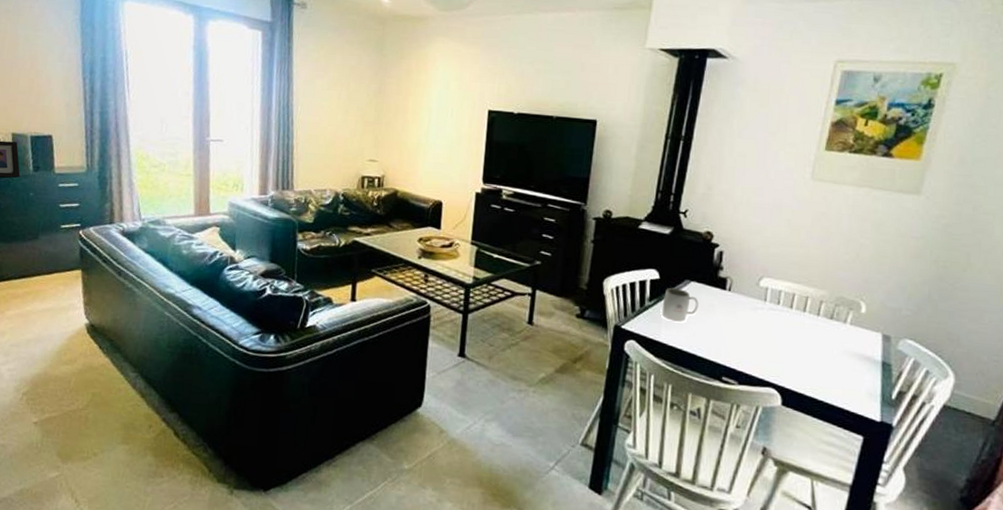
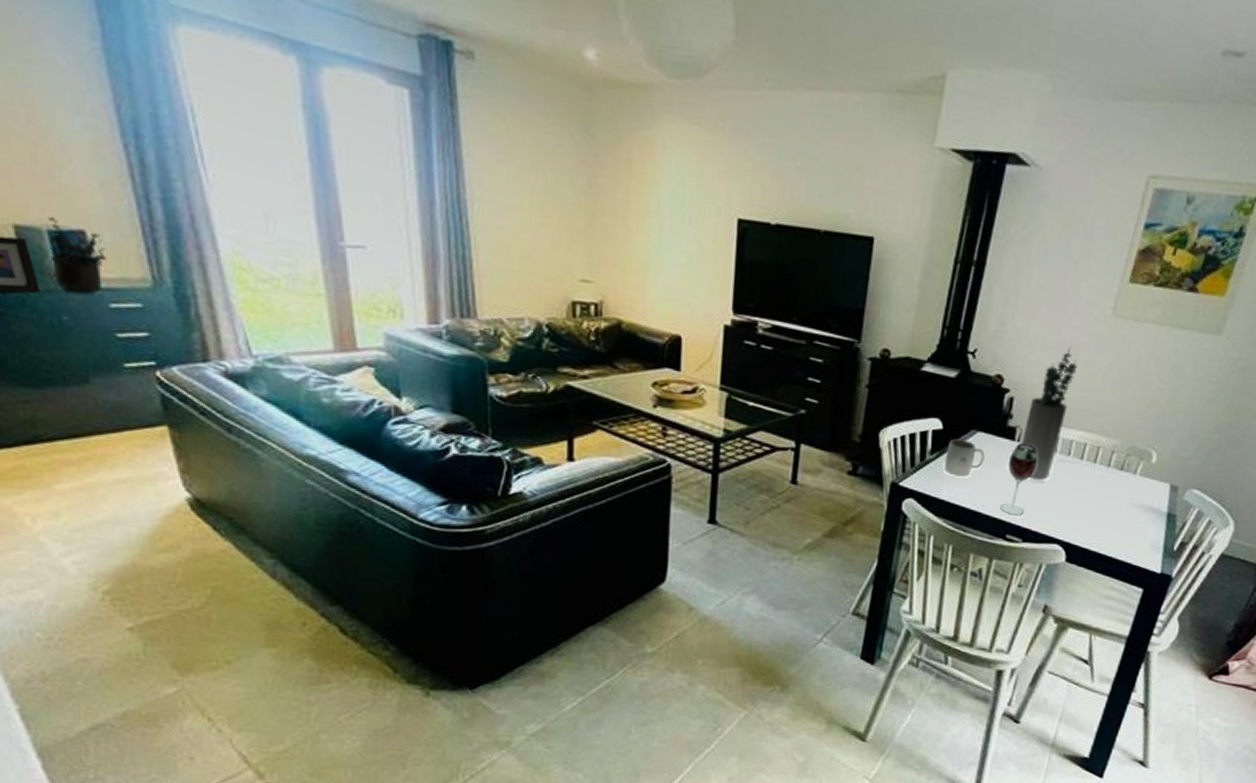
potted plant: none [29,127,62,178] -> present [49,216,106,294]
wineglass: none [715,292,749,360] -> present [1000,443,1038,516]
vase: none [732,207,781,329] -> present [1021,346,1078,482]

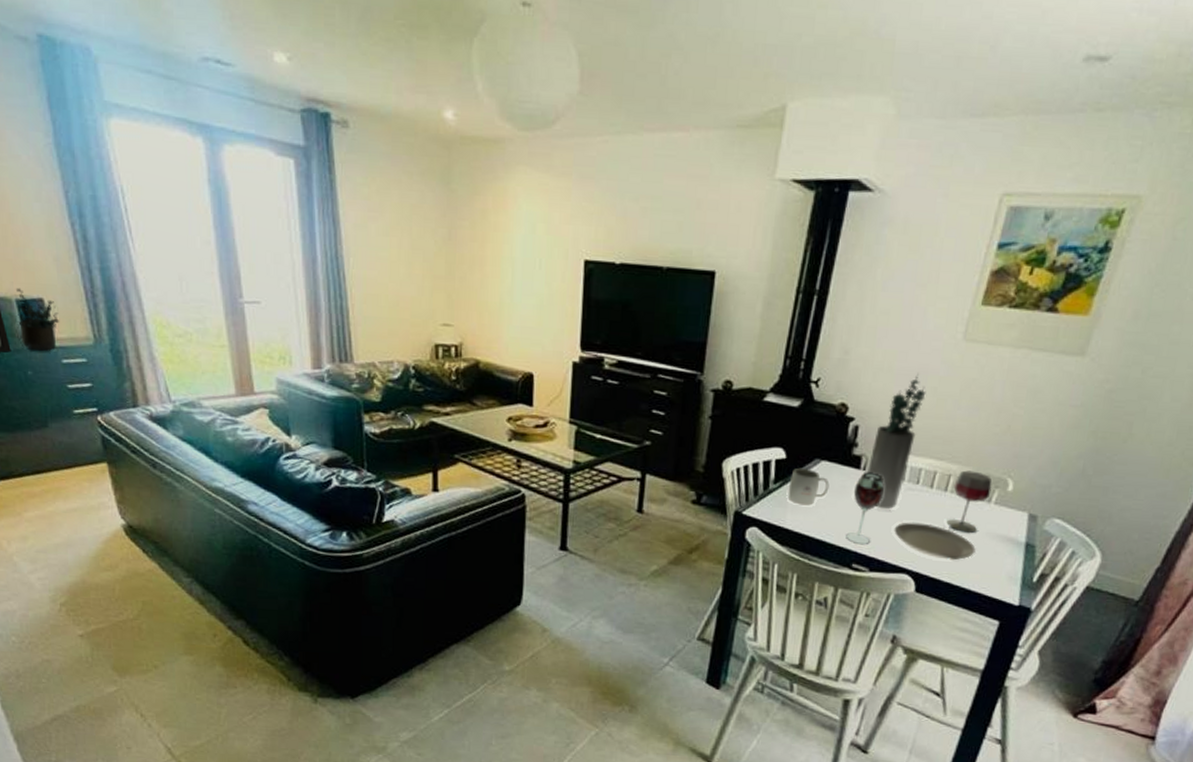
plate: none [1045,493,1122,530] -> present [892,522,976,561]
wineglass: none [1094,442,1138,503] -> present [945,470,992,533]

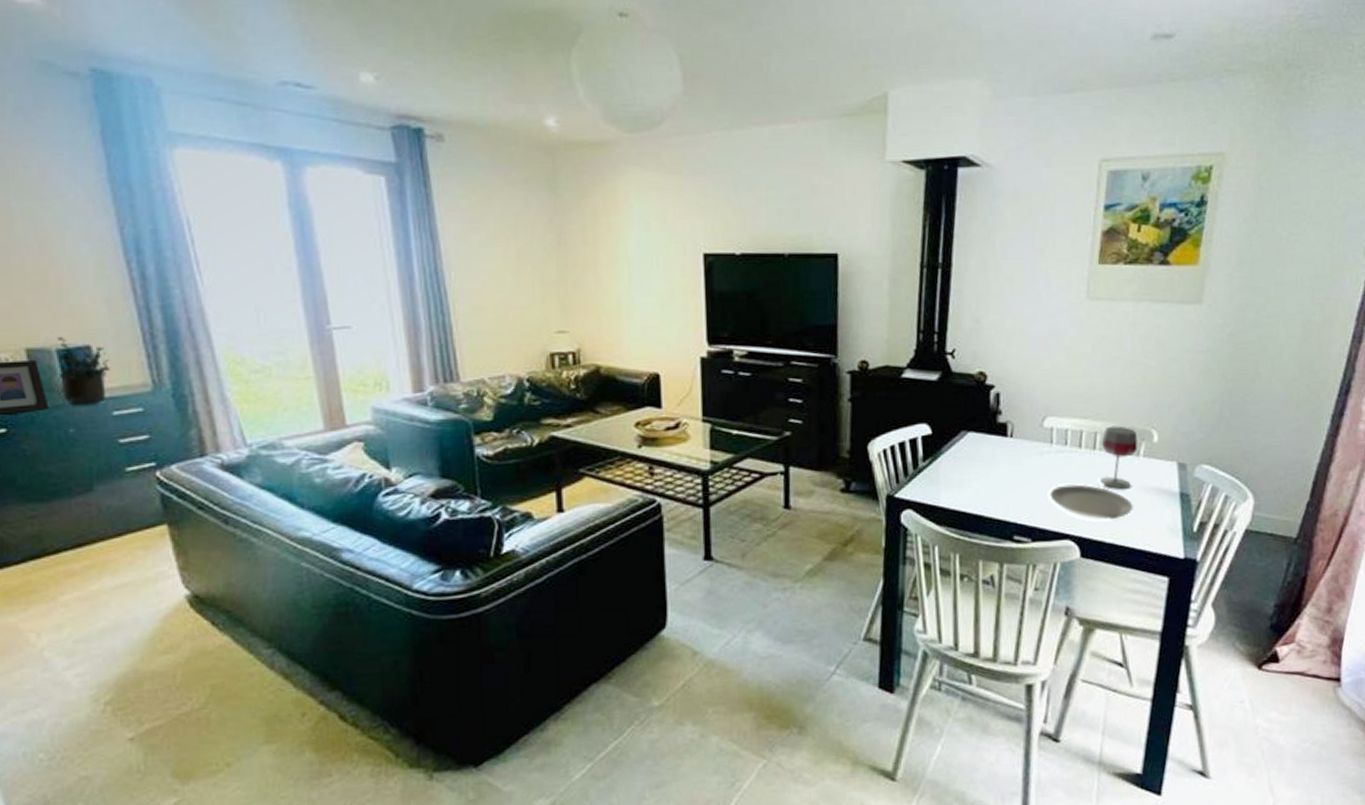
mug: present [787,467,830,507] -> none [938,441,979,482]
wineglass: present [846,472,885,545] -> none [1003,438,1035,515]
vase: present [866,373,926,511] -> none [1014,335,1060,476]

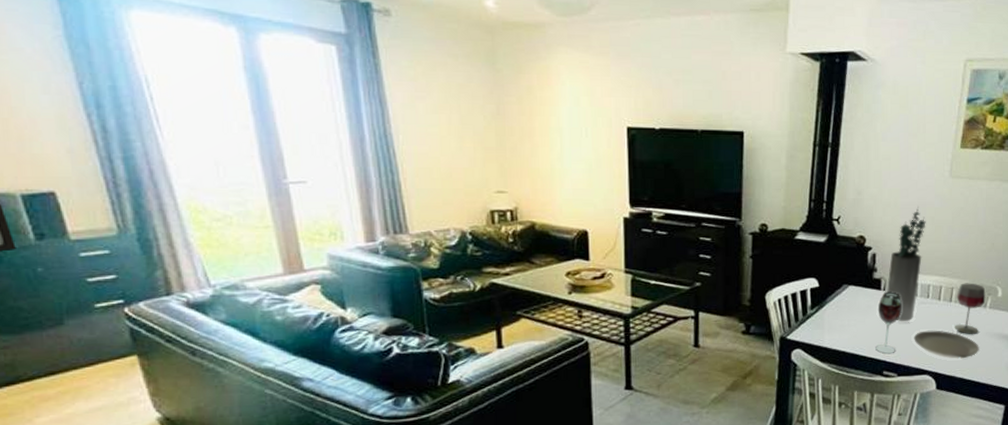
potted plant: present [58,336,110,406] -> none [21,182,75,247]
wineglass: none [1003,438,1035,515] -> present [875,292,903,354]
vase: none [1014,335,1060,476] -> present [886,206,926,323]

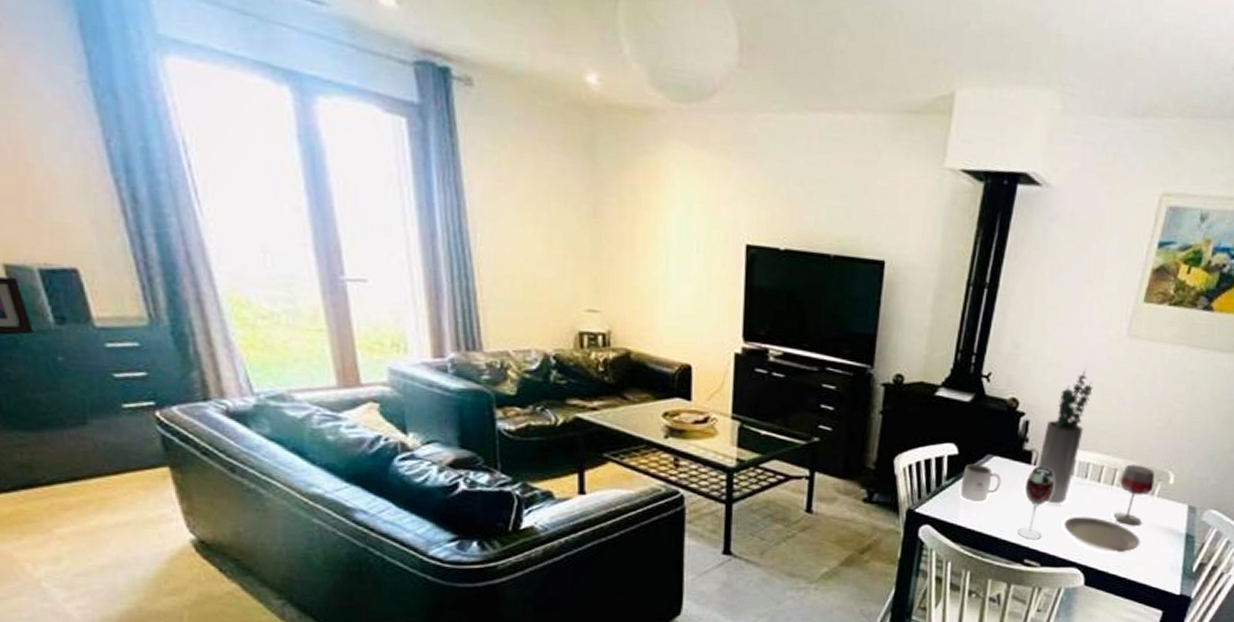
mug: none [823,293,857,327] -> present [960,463,1001,503]

